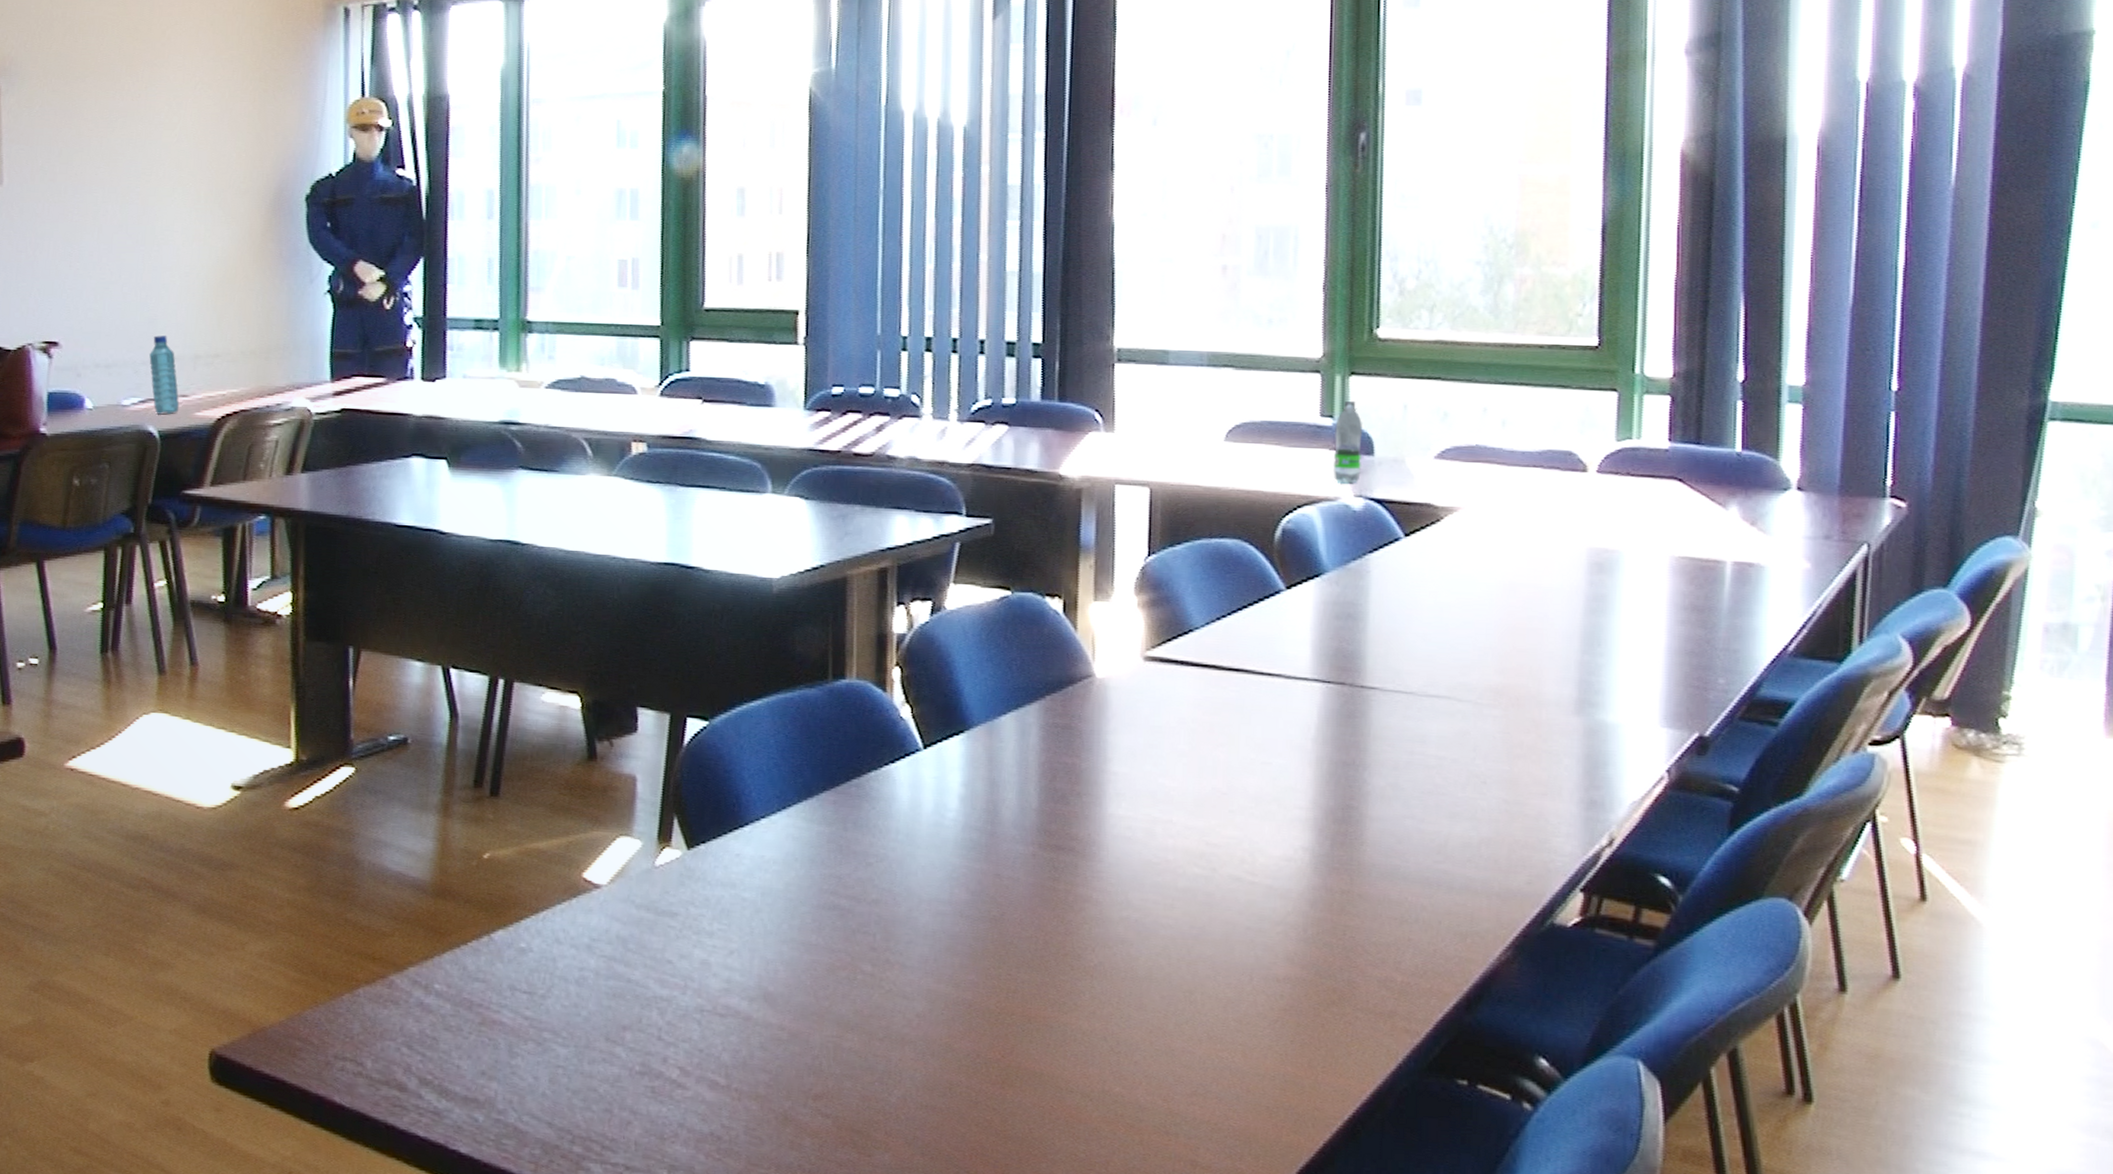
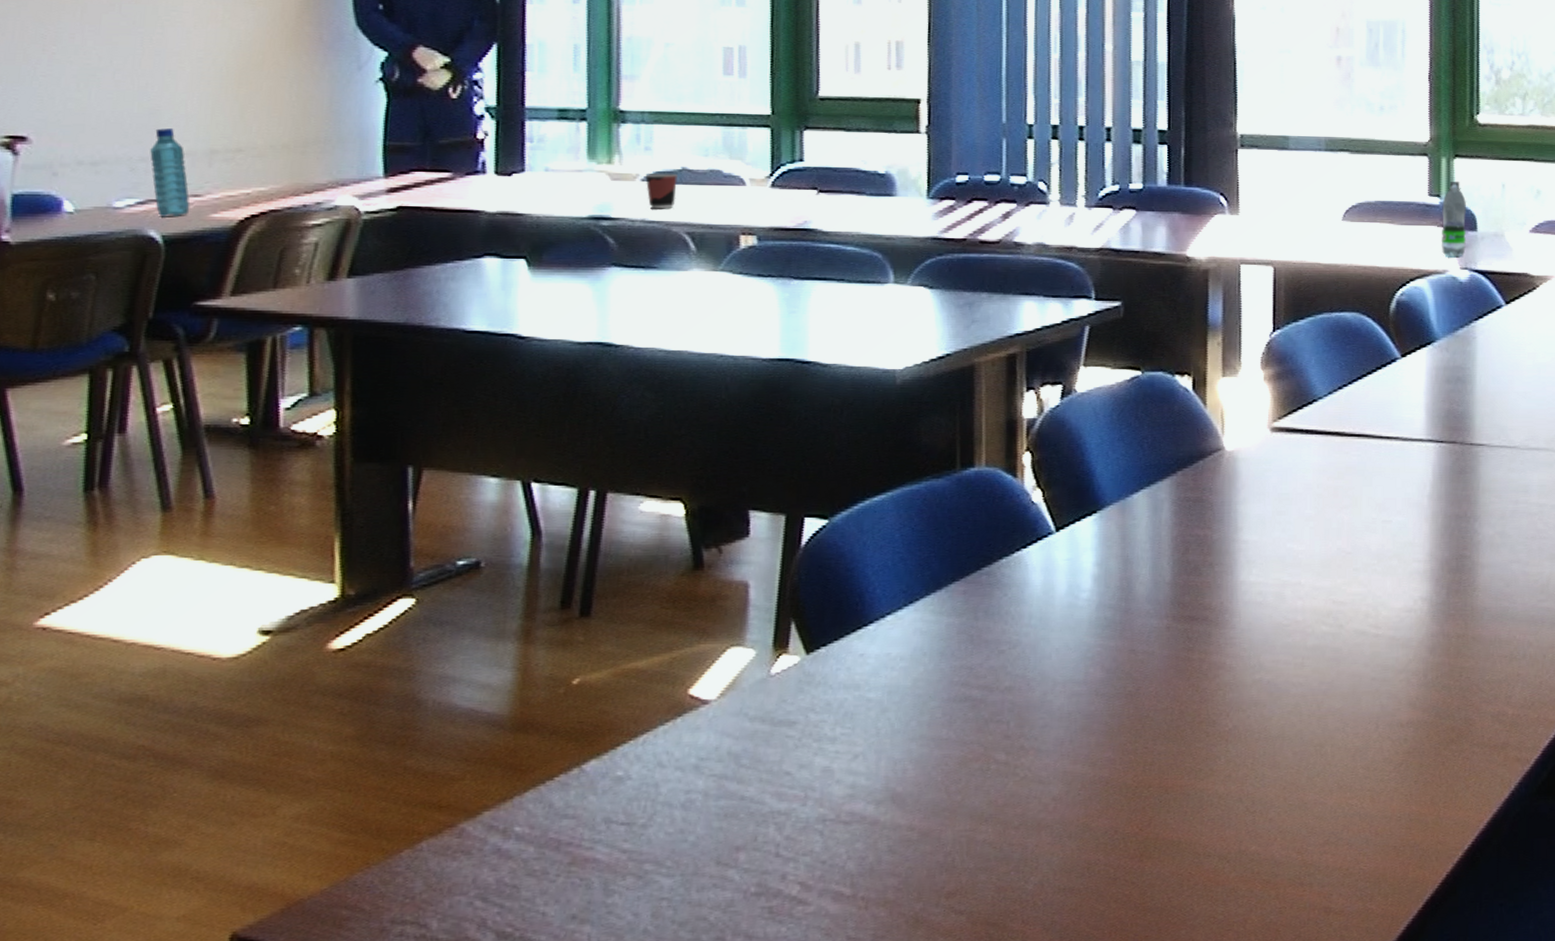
cup: none [548,380,577,416] -> present [645,173,678,209]

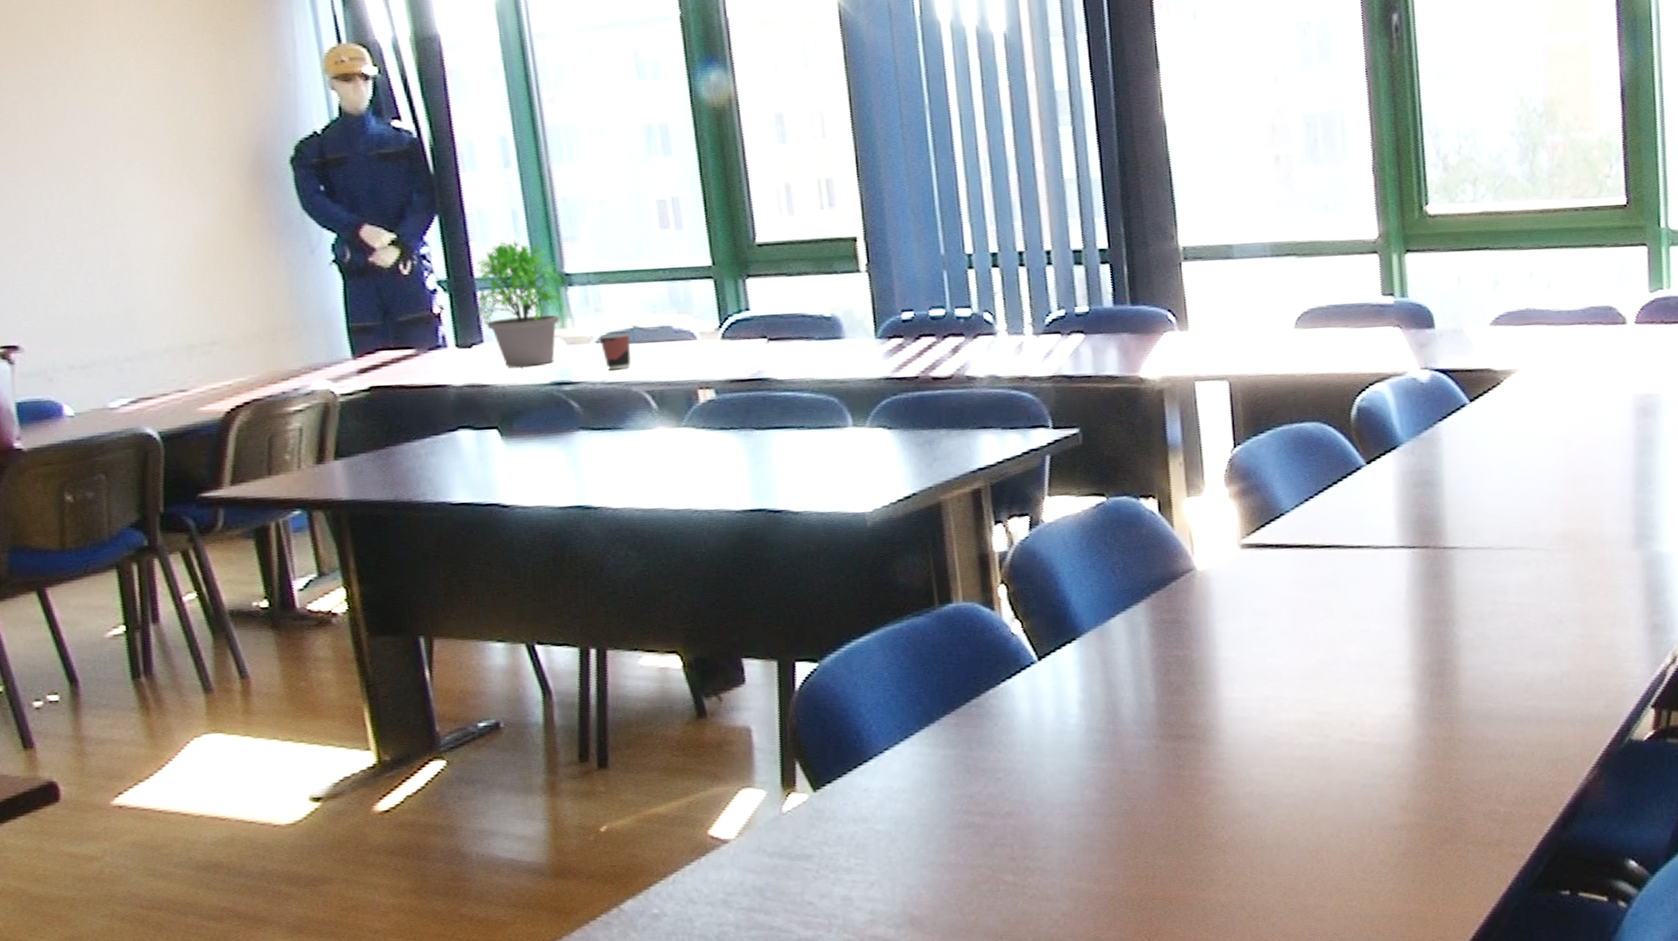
water bottle: present [150,128,190,217] -> none [132,327,179,414]
potted plant: none [521,73,615,199] -> present [475,239,565,367]
bottle: present [1441,181,1466,256] -> none [1396,277,1424,357]

